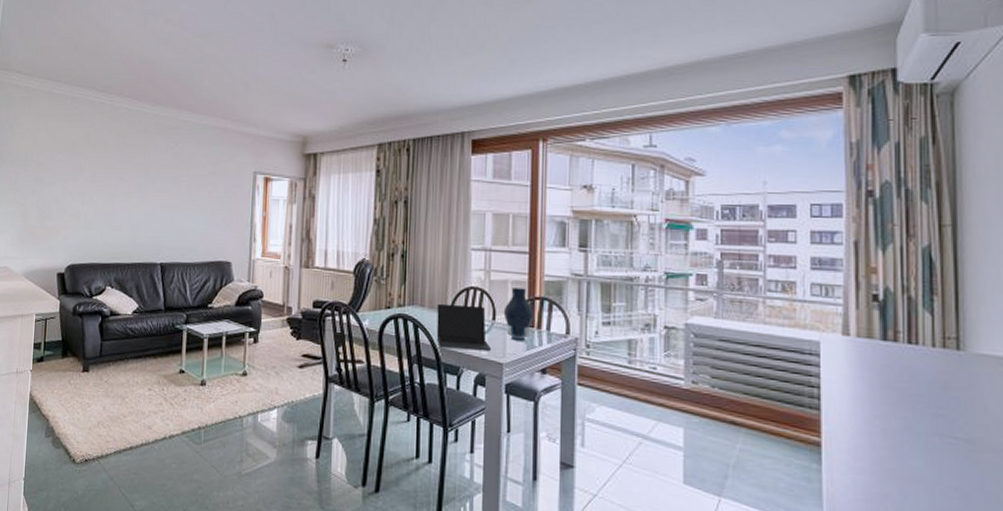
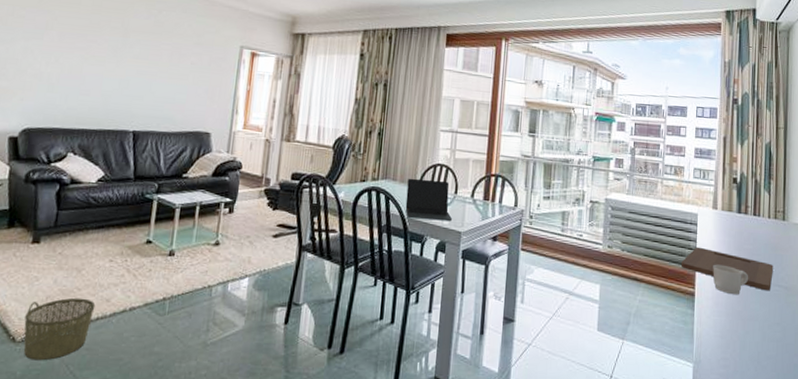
basket: none [81,424,139,482] -> present [23,297,96,361]
vase: present [503,288,534,341] -> none [464,165,490,213]
cutting board: none [798,384,944,444] -> present [680,247,773,291]
mug: none [847,406,905,448] -> present [712,264,749,295]

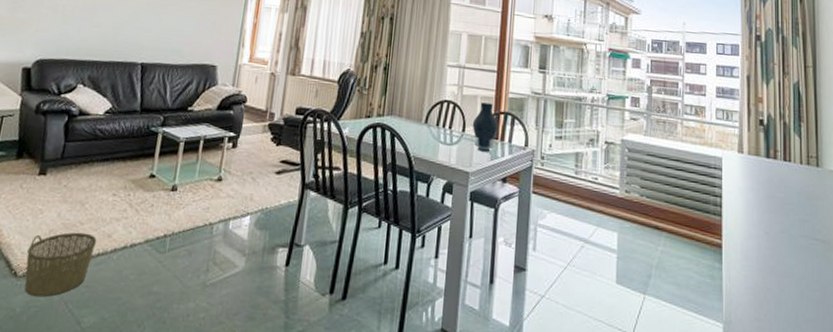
laptop: present [405,178,452,220] -> none [411,114,459,160]
vase: none [464,165,490,213] -> present [472,102,499,152]
cutting board: present [680,247,773,291] -> none [705,193,809,245]
mug: present [712,264,749,295] -> none [741,213,782,249]

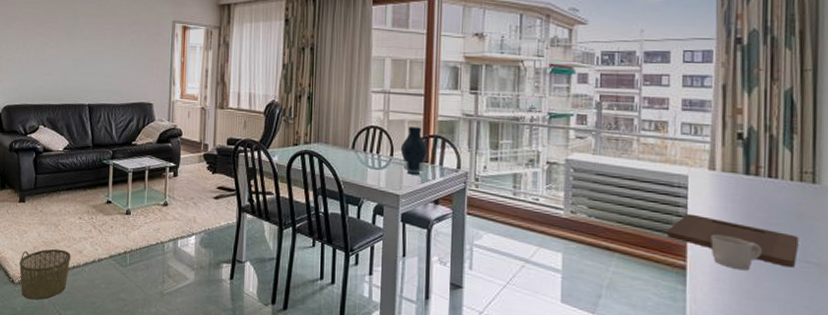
cutting board: none [705,193,809,245] -> present [666,213,799,268]
mug: none [741,213,782,249] -> present [710,234,763,271]

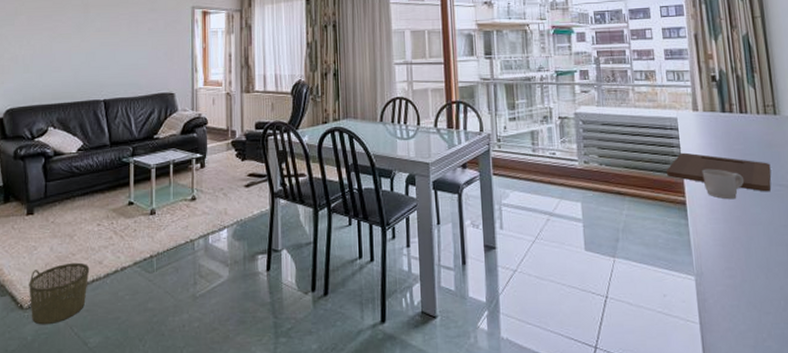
vase: present [400,127,429,175] -> none [426,95,452,142]

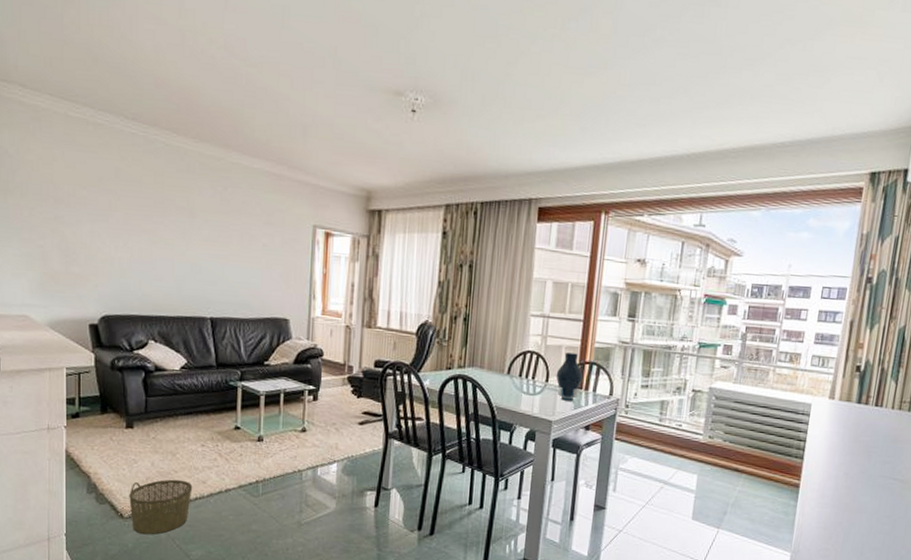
vase: none [426,95,452,142] -> present [556,352,583,401]
cutting board: present [665,152,771,192] -> none [787,438,891,484]
mug: present [702,169,745,200] -> none [821,456,862,488]

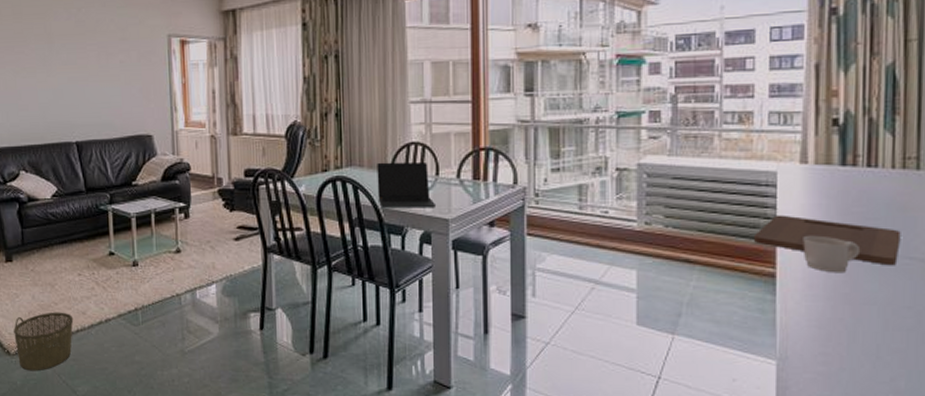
laptop: none [493,365,542,409] -> present [377,161,435,207]
vase: present [556,352,583,401] -> none [447,140,480,195]
cutting board: none [787,438,891,484] -> present [753,215,901,266]
mug: none [821,456,862,488] -> present [803,235,861,274]

